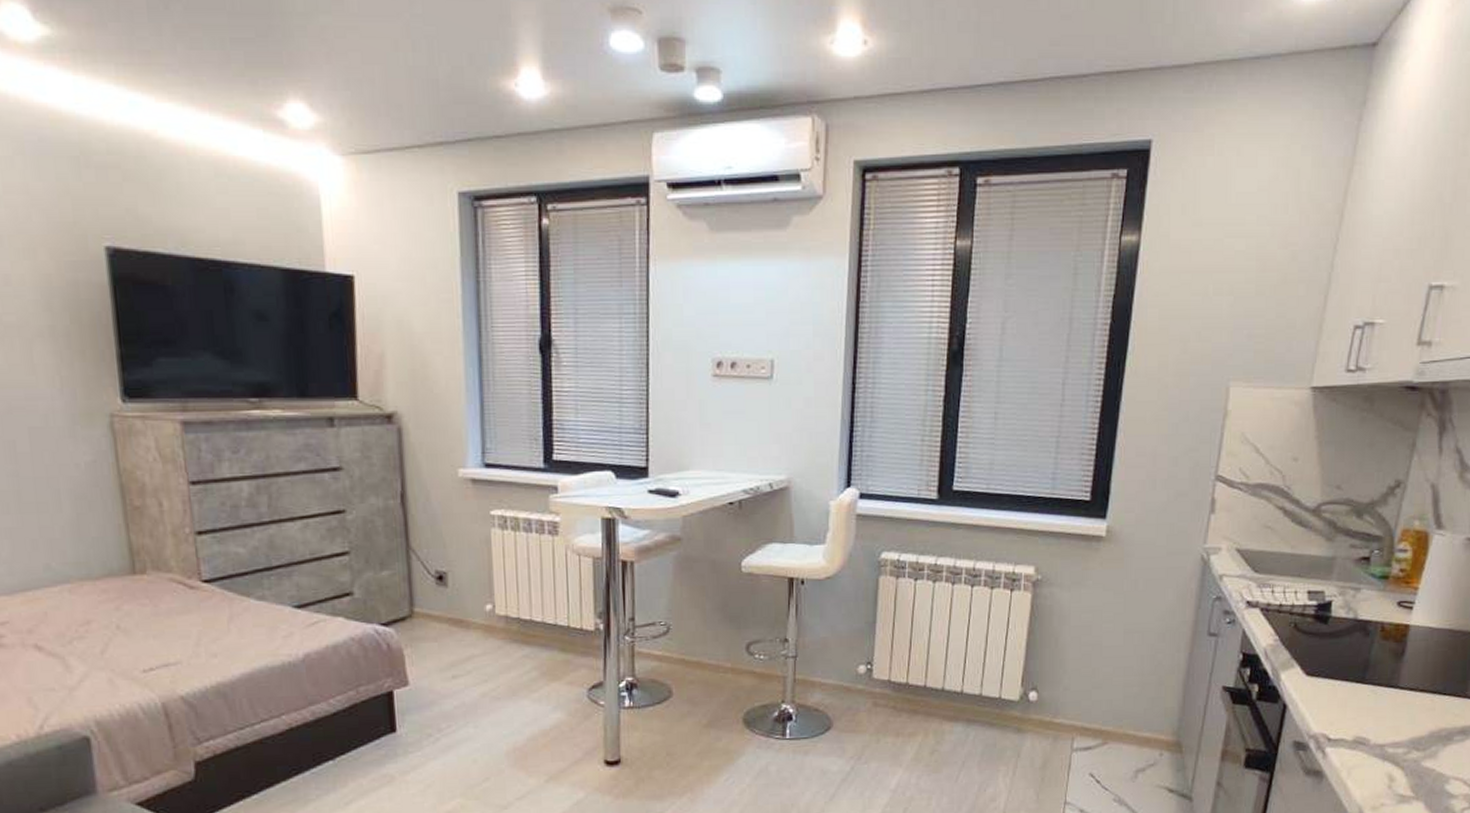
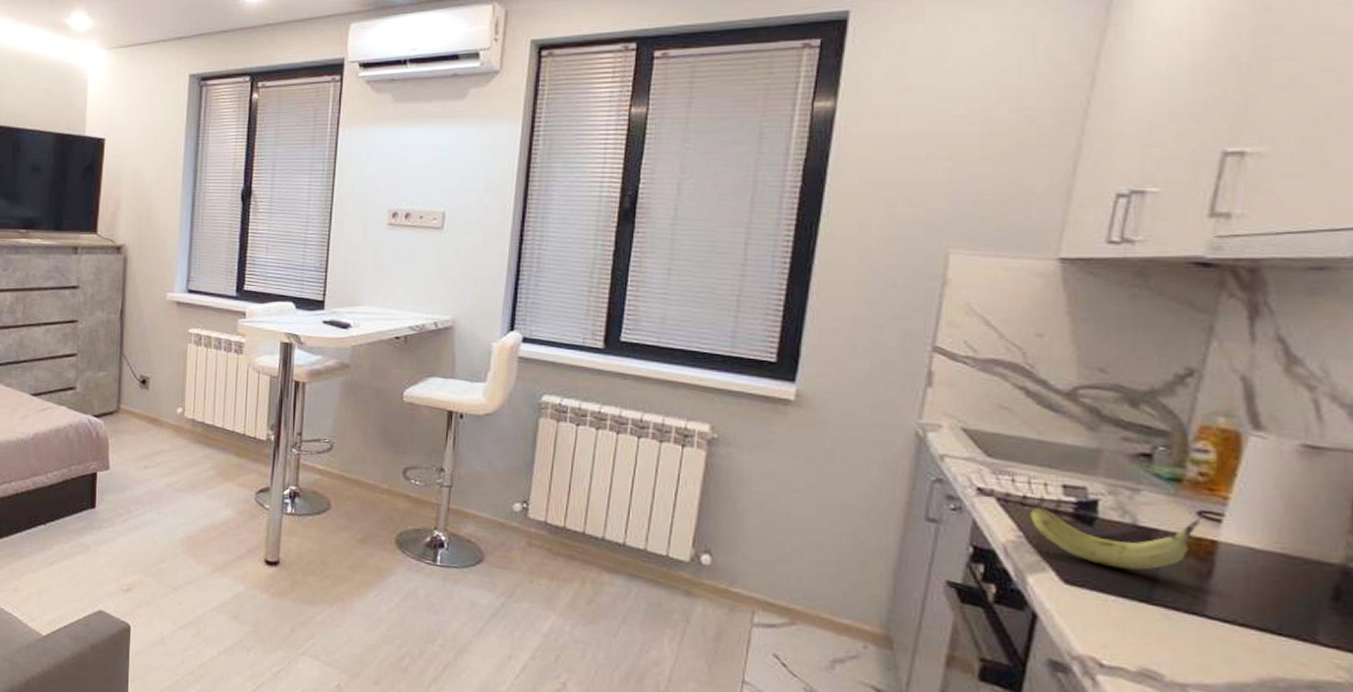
fruit: none [1284,604,1402,657] -> present [1030,506,1204,570]

